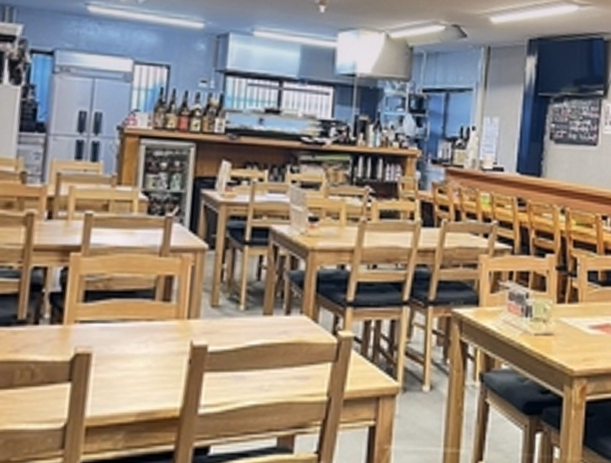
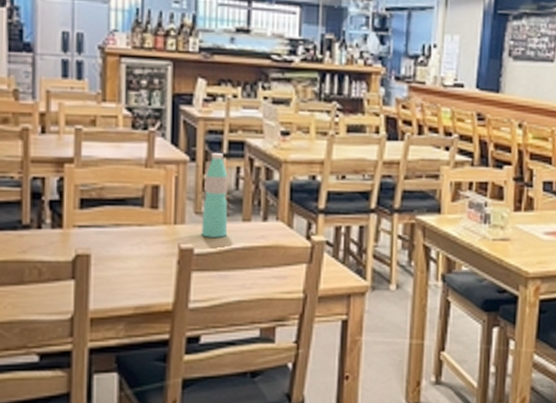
water bottle: none [216,239,250,334] -> present [201,152,229,238]

